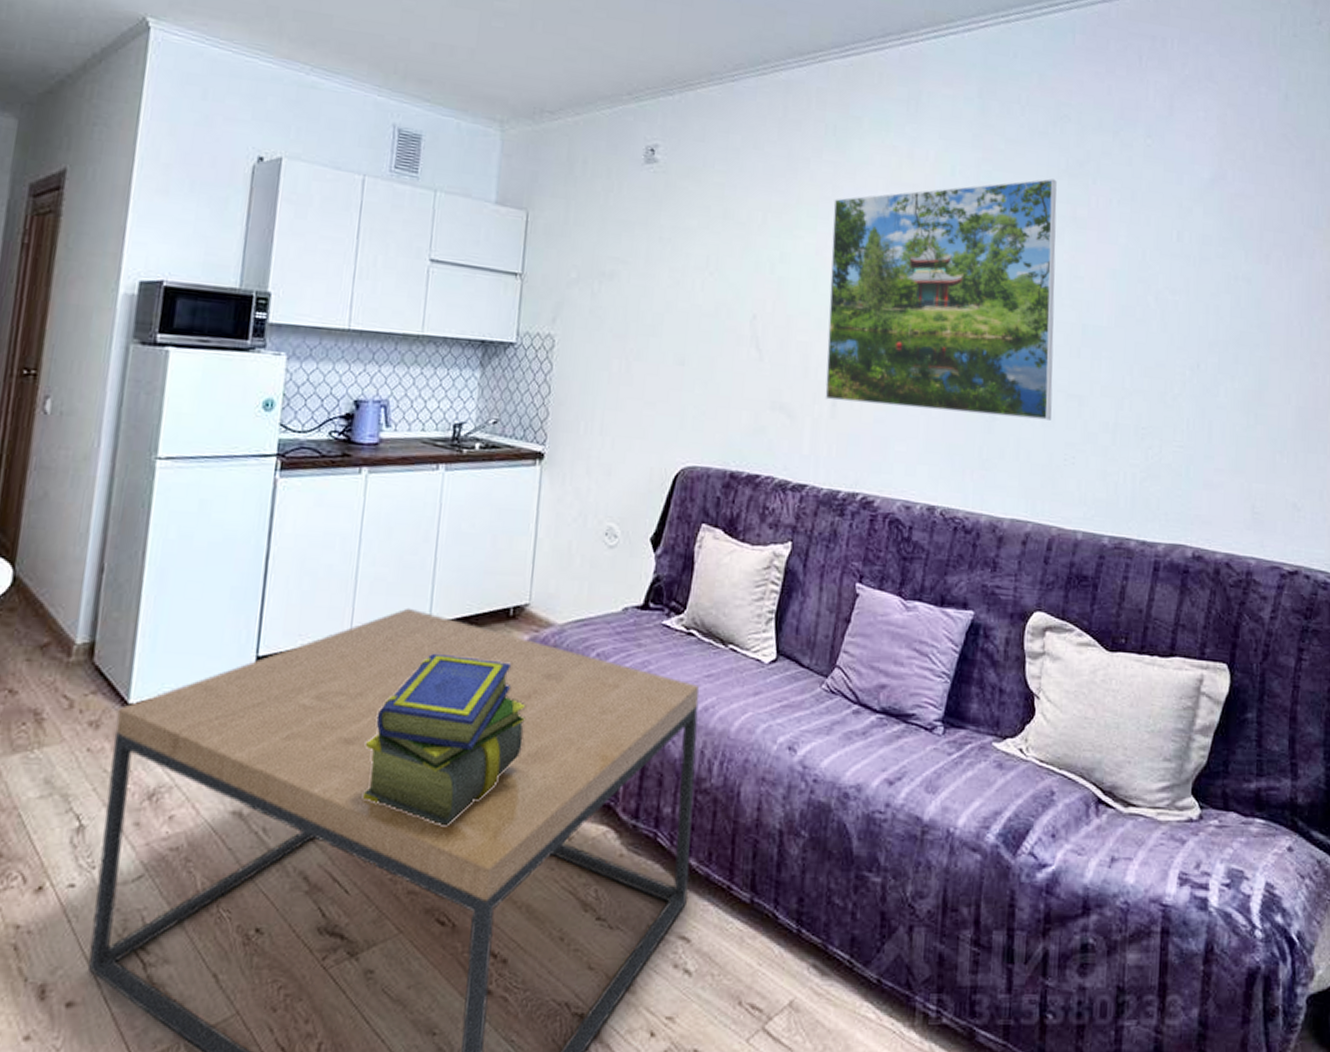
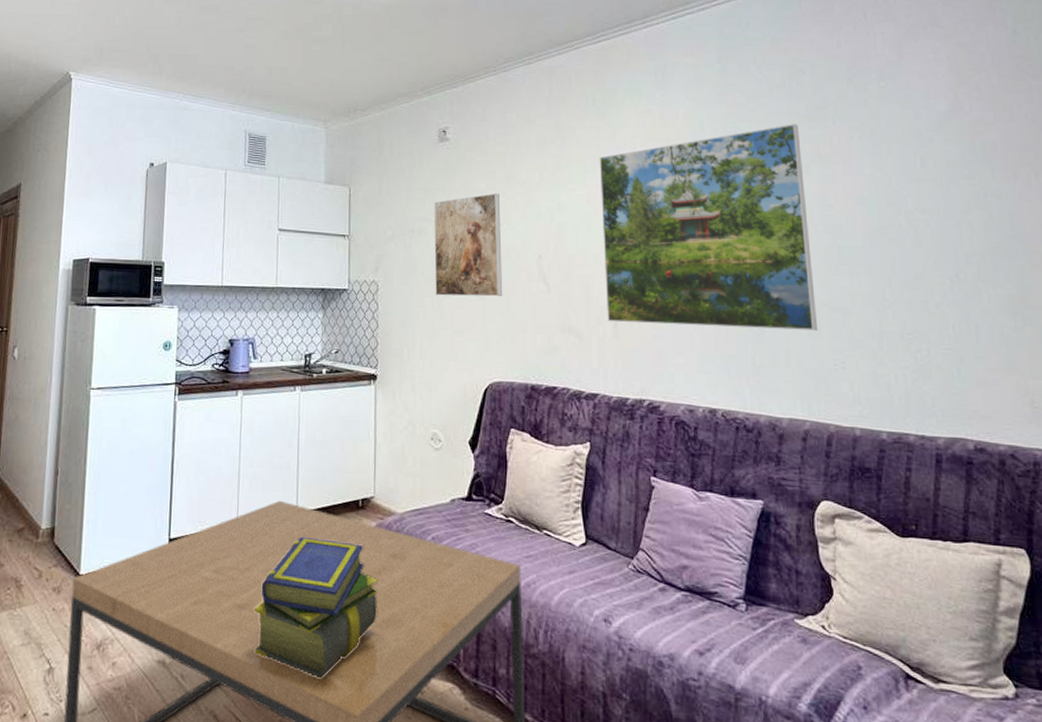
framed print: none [624,233,713,363] -> present [434,193,503,297]

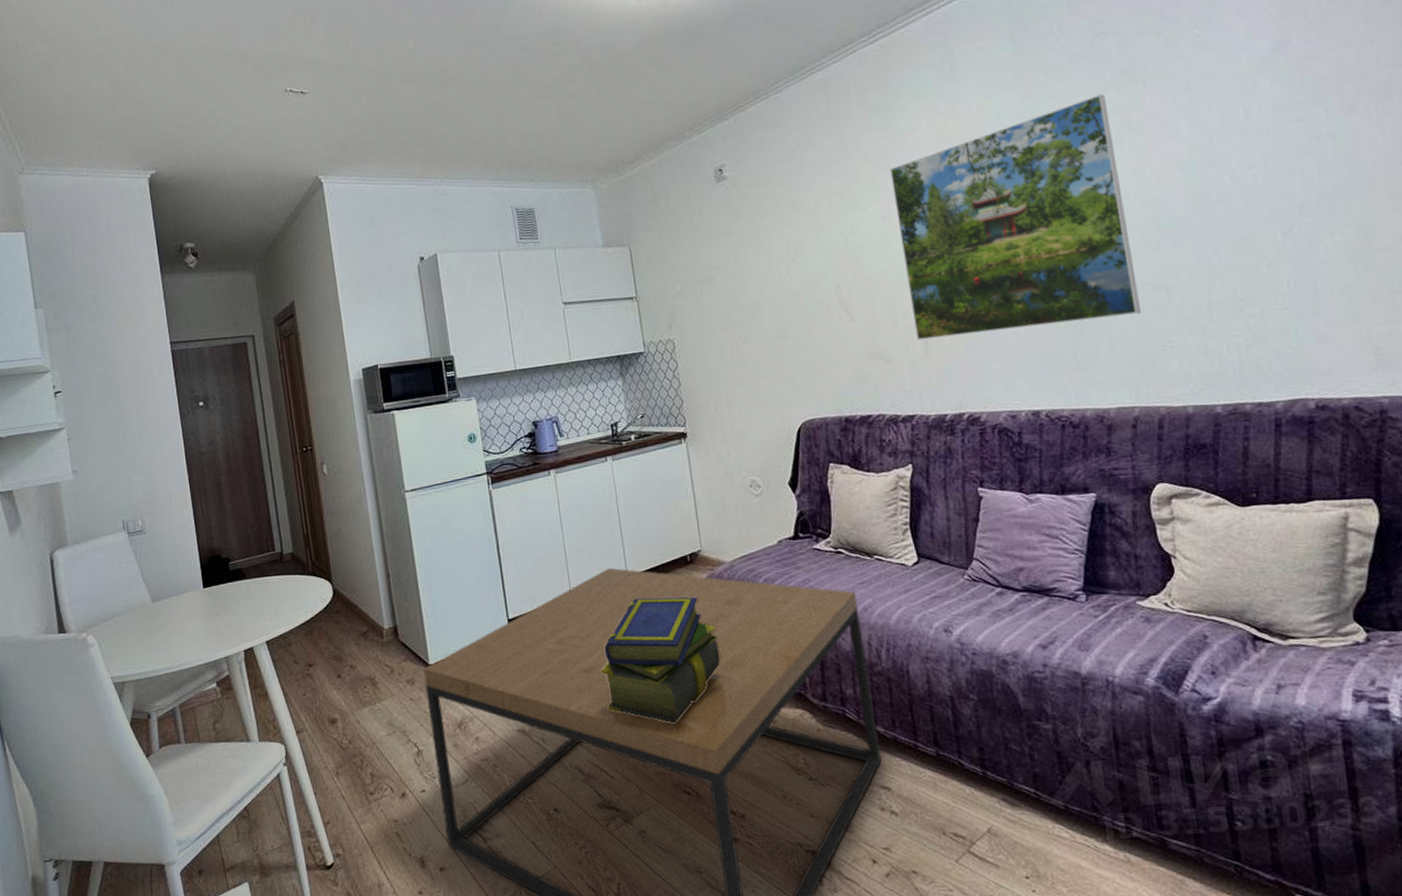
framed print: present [434,193,503,297] -> none [720,226,805,343]

